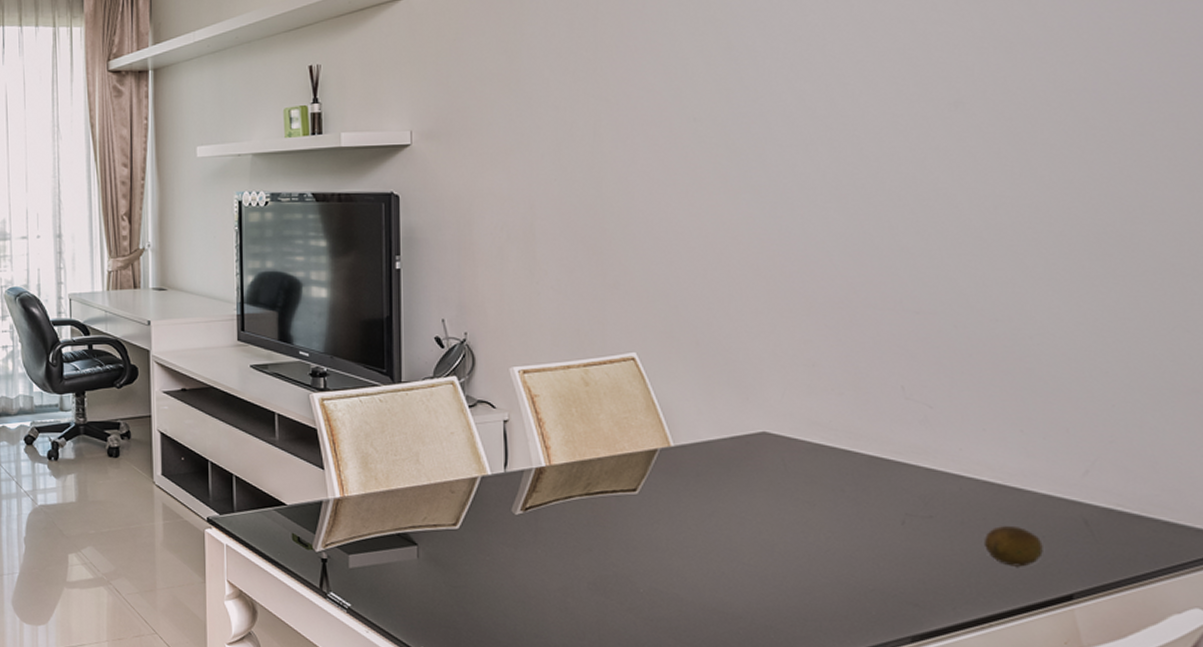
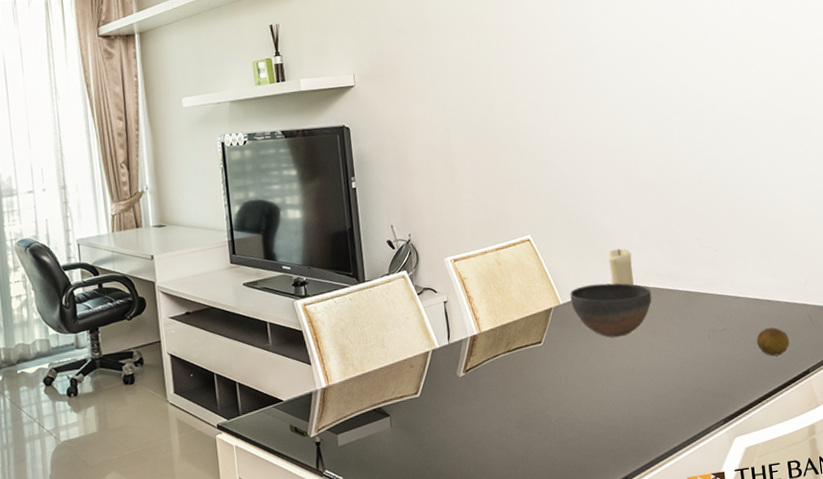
bowl: none [687,427,815,502] -> present [570,283,652,338]
candle: none [752,386,790,437] -> present [608,248,634,286]

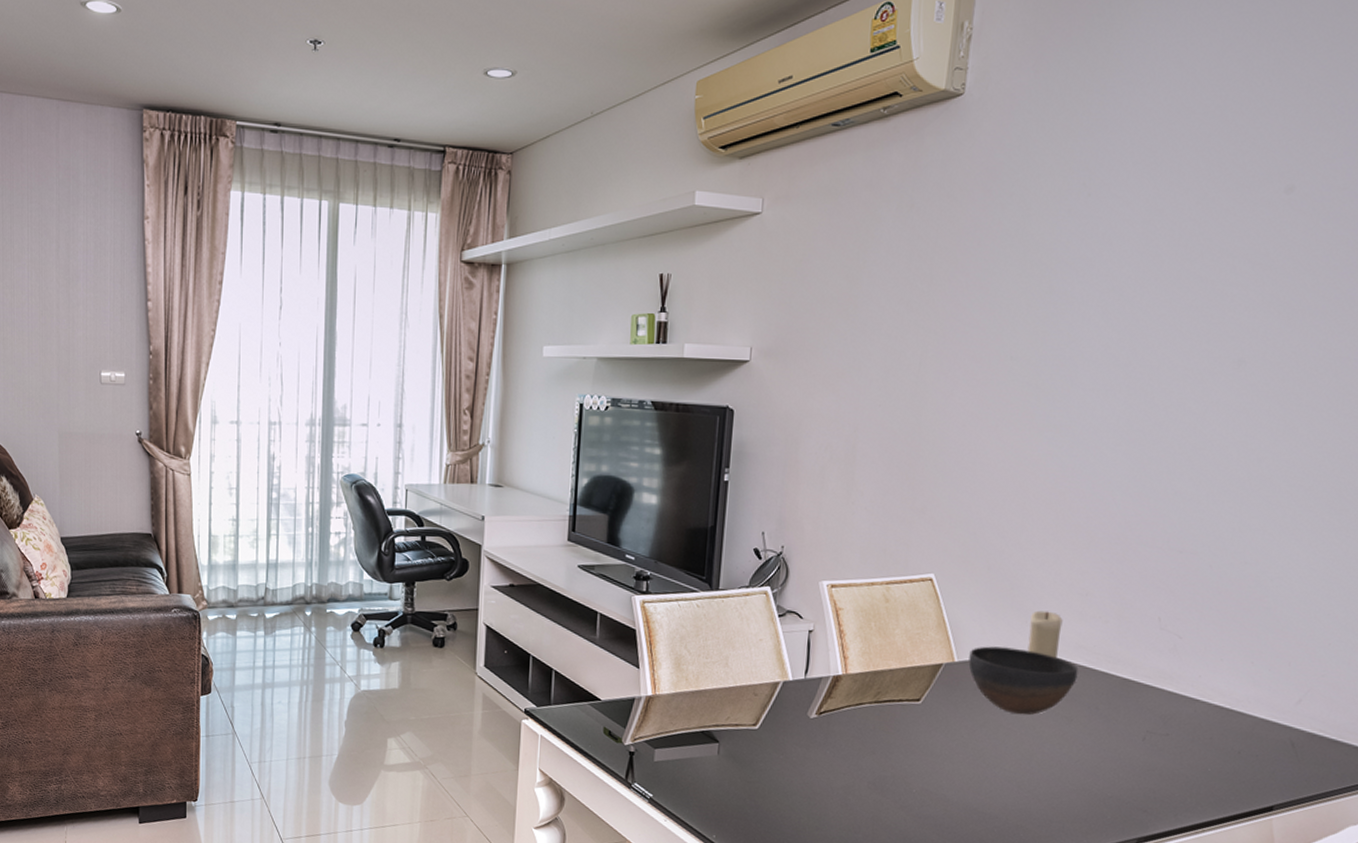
fruit: present [756,327,790,357] -> none [1208,744,1256,781]

